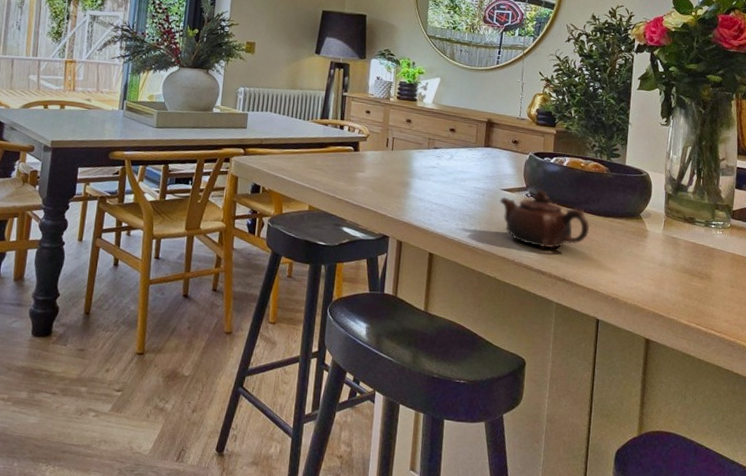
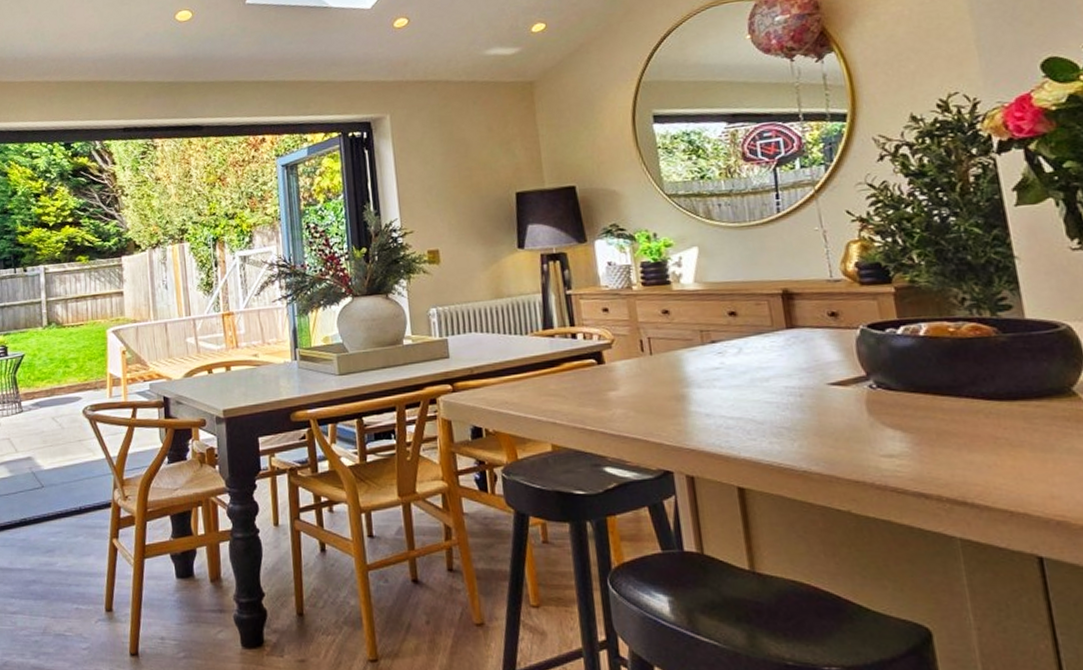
teapot: present [500,189,590,249] -> none [829,375,990,460]

